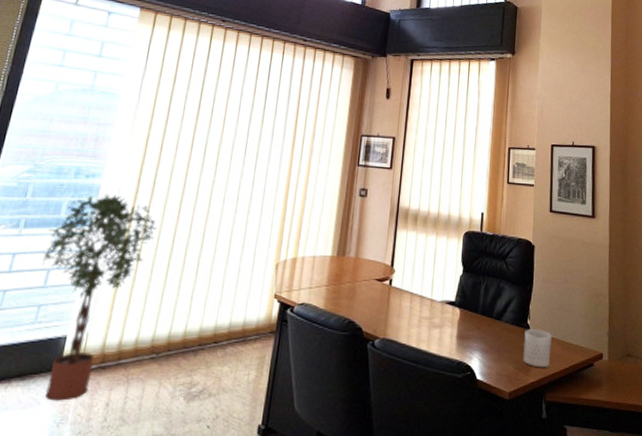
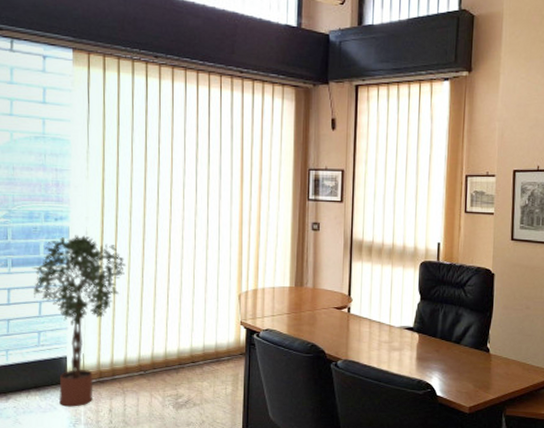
mug: present [522,329,552,368] -> none [482,352,512,387]

